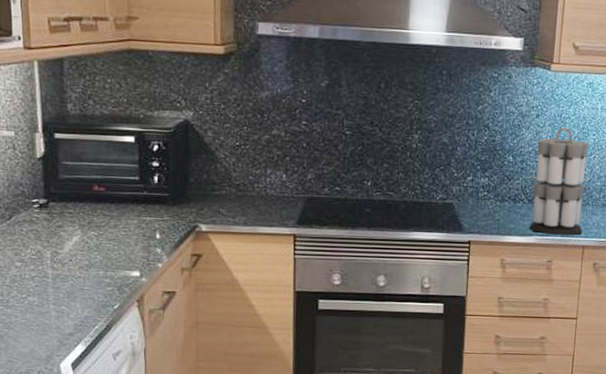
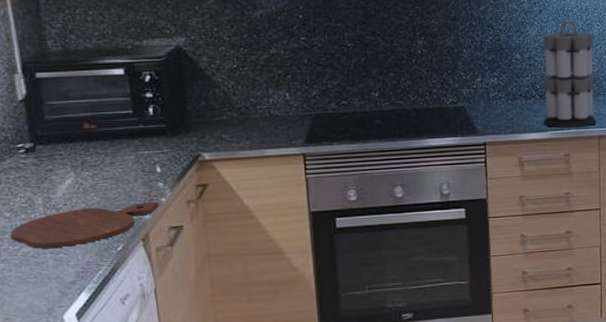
cutting board: none [19,265,156,300] -> present [10,201,159,249]

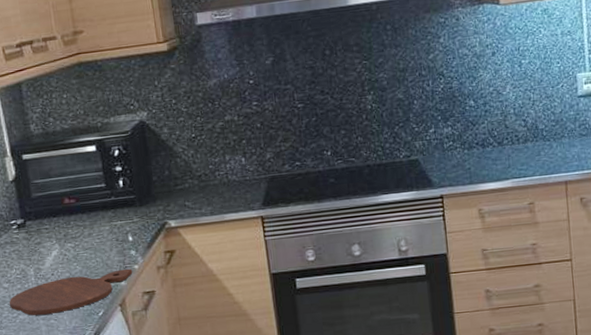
spice rack: present [543,21,597,129] -> none [498,60,562,176]

